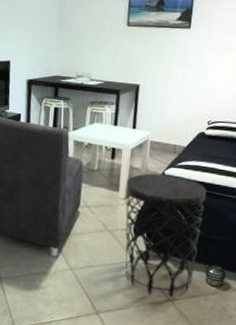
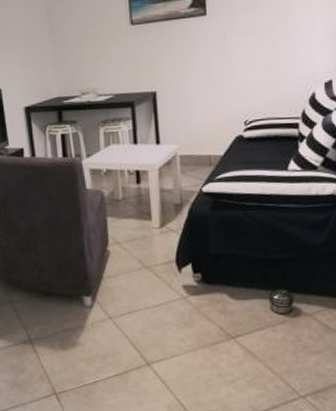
side table: present [125,173,207,298] -> none [159,191,256,336]

